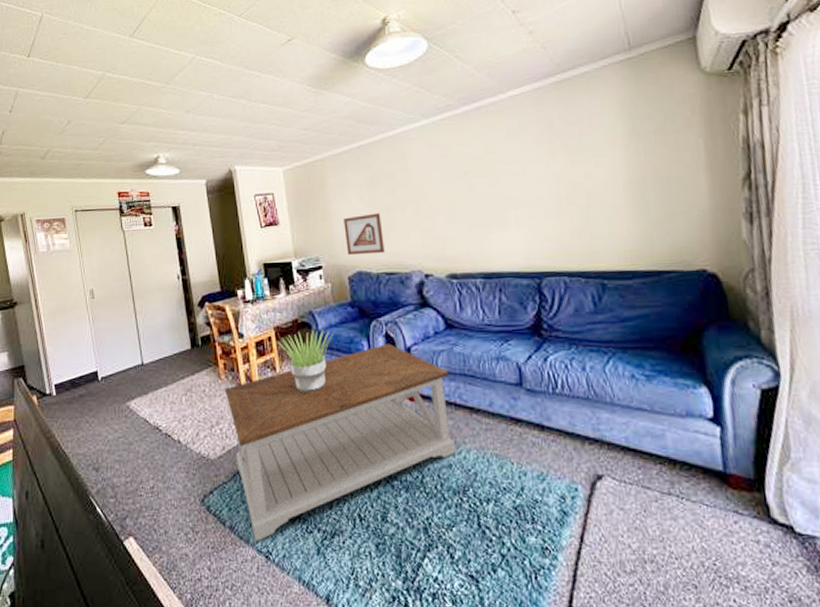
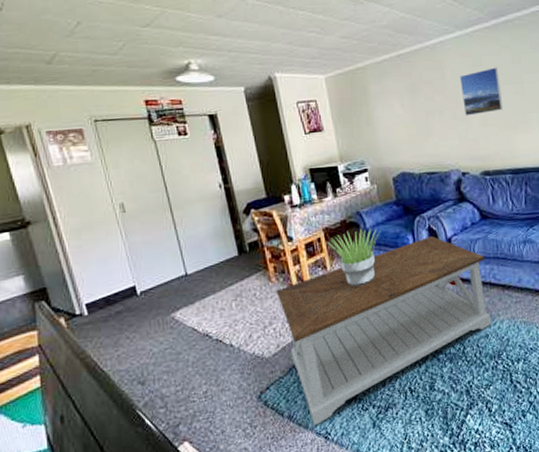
picture frame: present [344,212,384,256] -> none [386,117,425,158]
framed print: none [424,158,475,212] -> present [459,67,504,116]

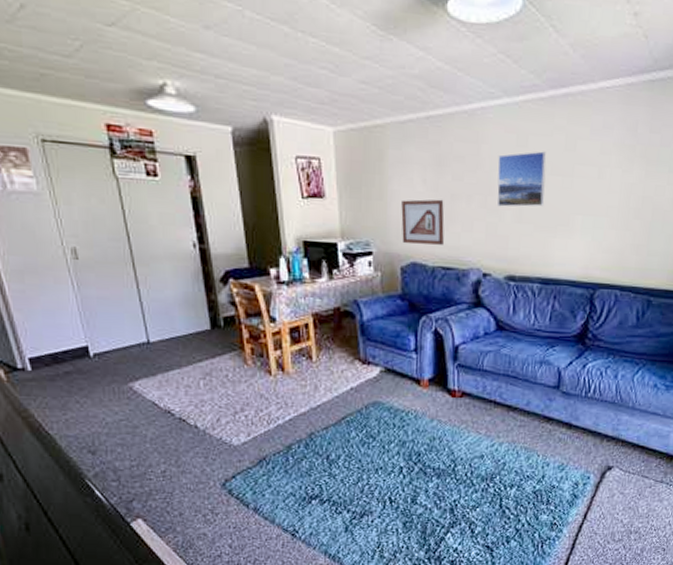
coffee table: present [276,236,492,426] -> none [251,341,494,522]
potted plant: present [328,228,380,286] -> none [316,319,378,383]
picture frame: none [386,117,425,158] -> present [401,199,445,245]

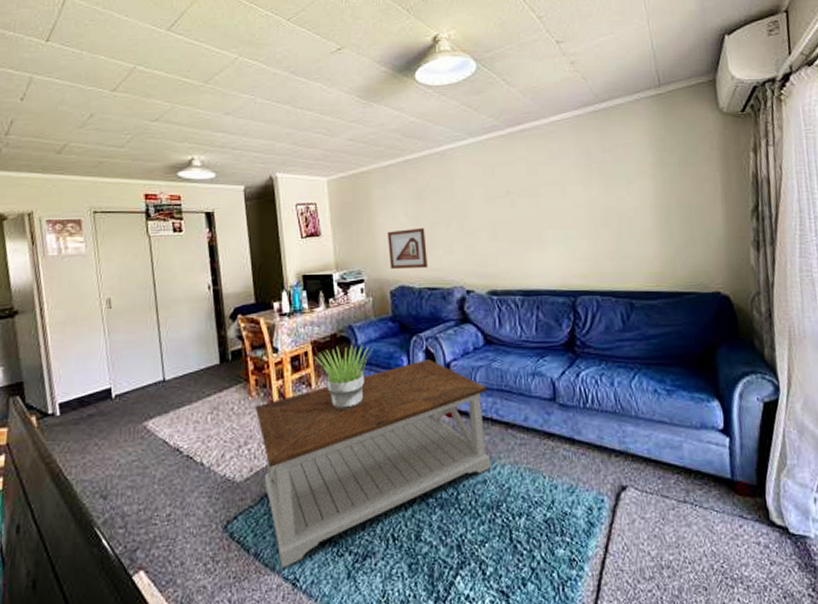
coffee table: none [251,341,494,522] -> present [255,359,492,569]
potted plant: none [316,319,378,383] -> present [315,344,372,408]
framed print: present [497,151,546,207] -> none [469,178,516,229]

